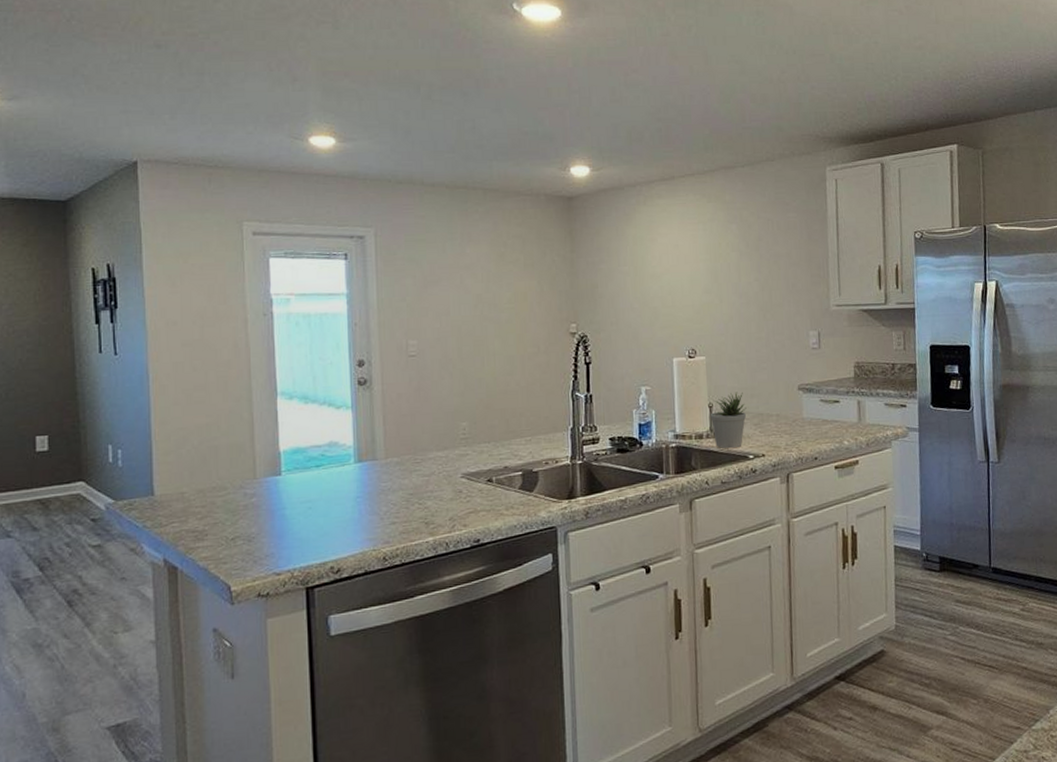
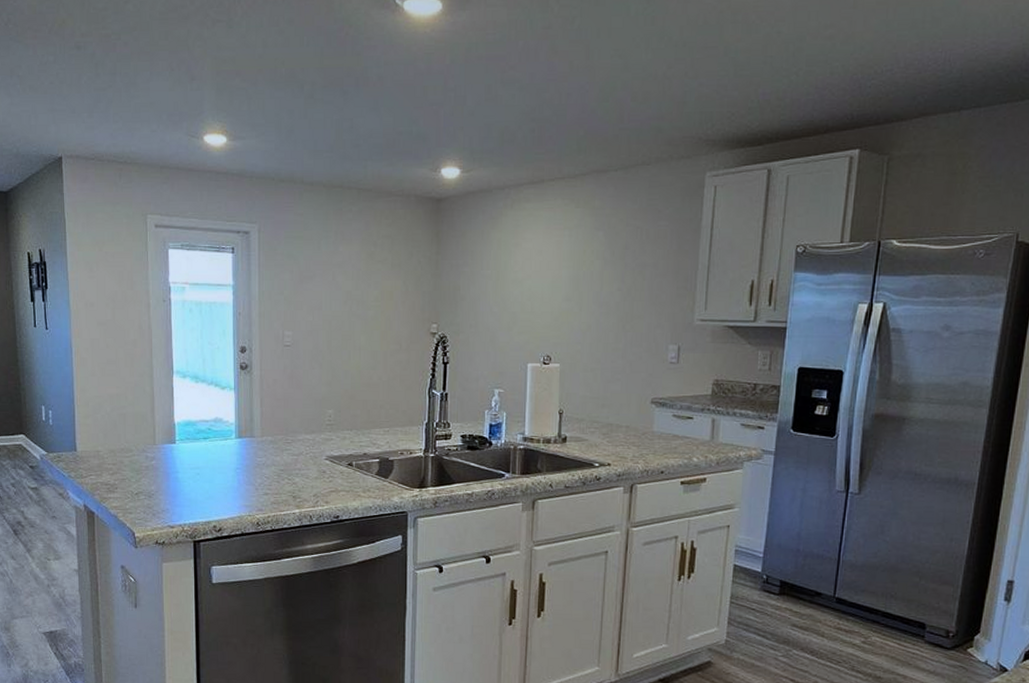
potted plant: present [710,392,747,449] -> none [559,400,596,456]

